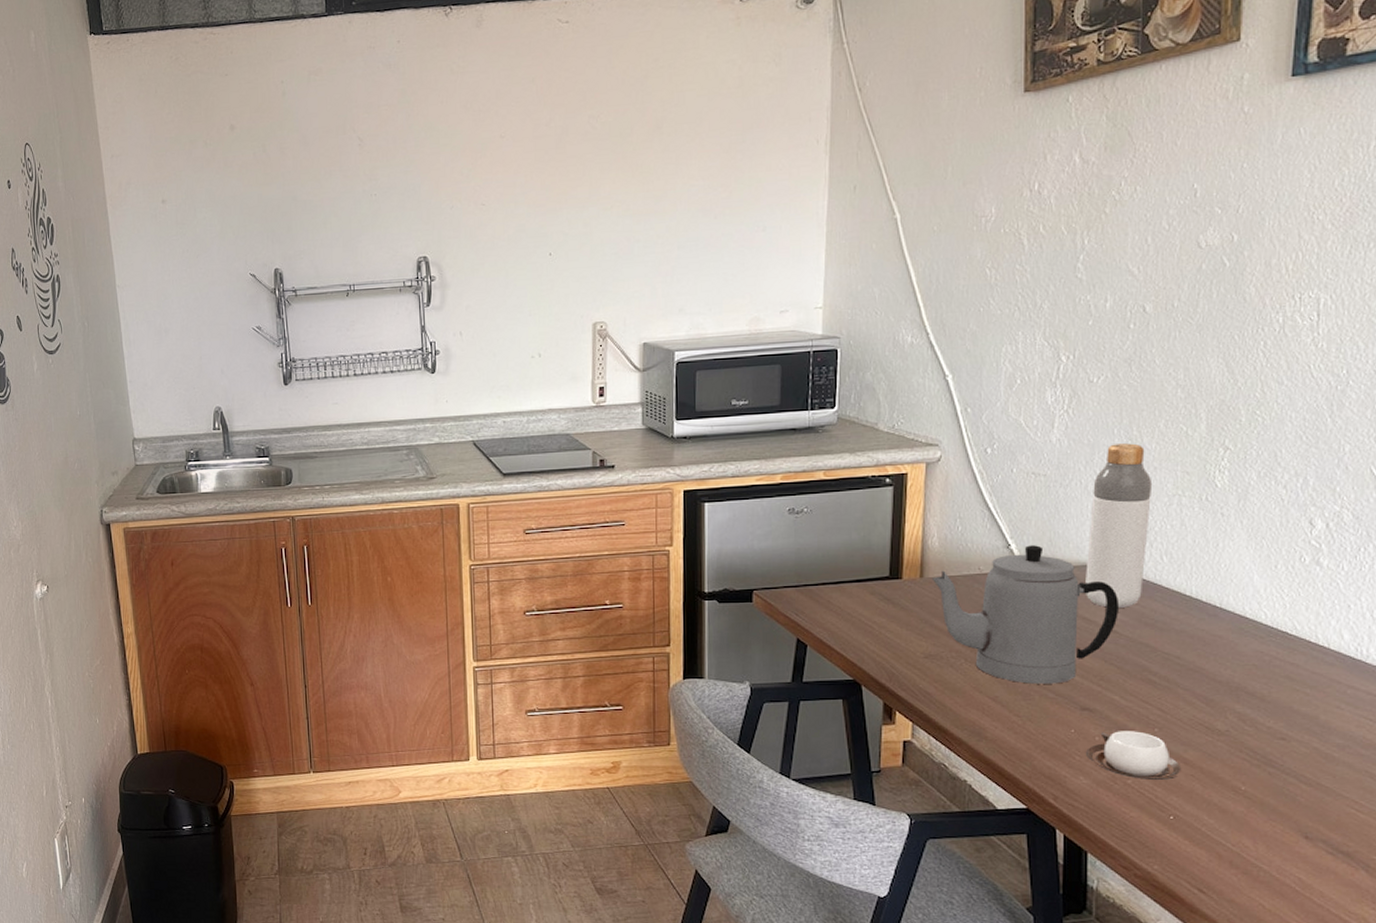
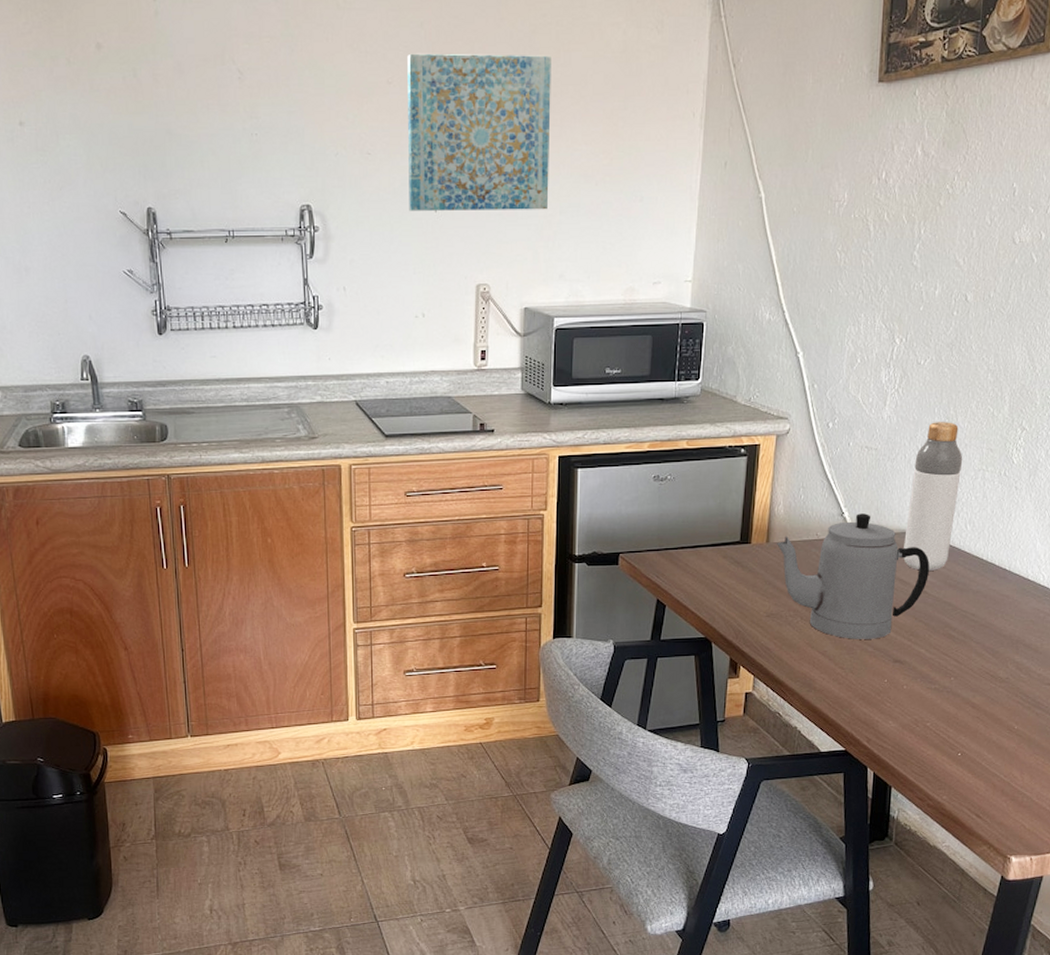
wall art: none [518,97,666,256] -> present [406,53,551,211]
cup: present [1086,731,1182,780] -> none [896,680,970,722]

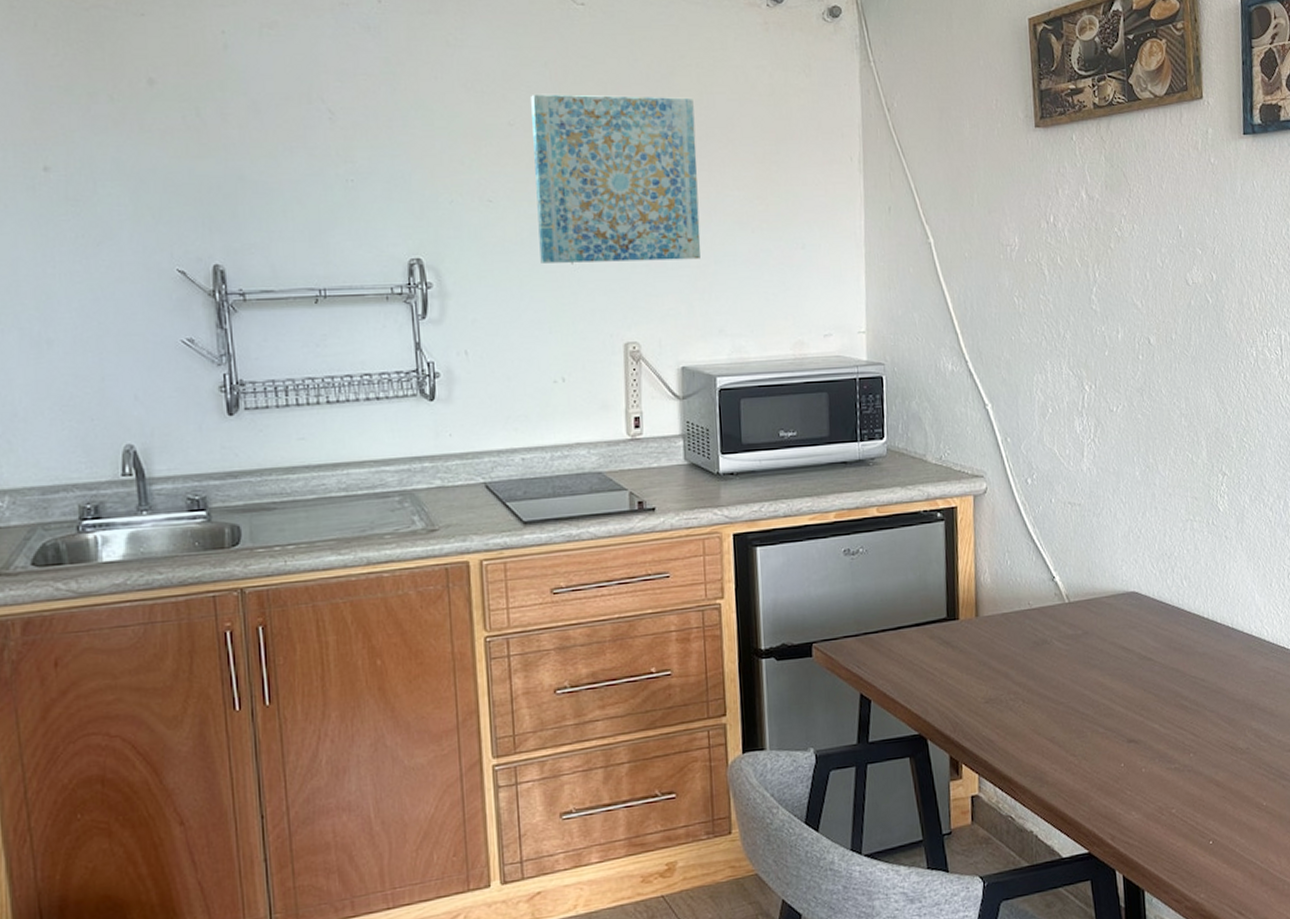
teapot: present [777,513,929,639] -> none [987,576,1152,721]
bottle: present [903,422,963,571] -> none [1121,471,1170,635]

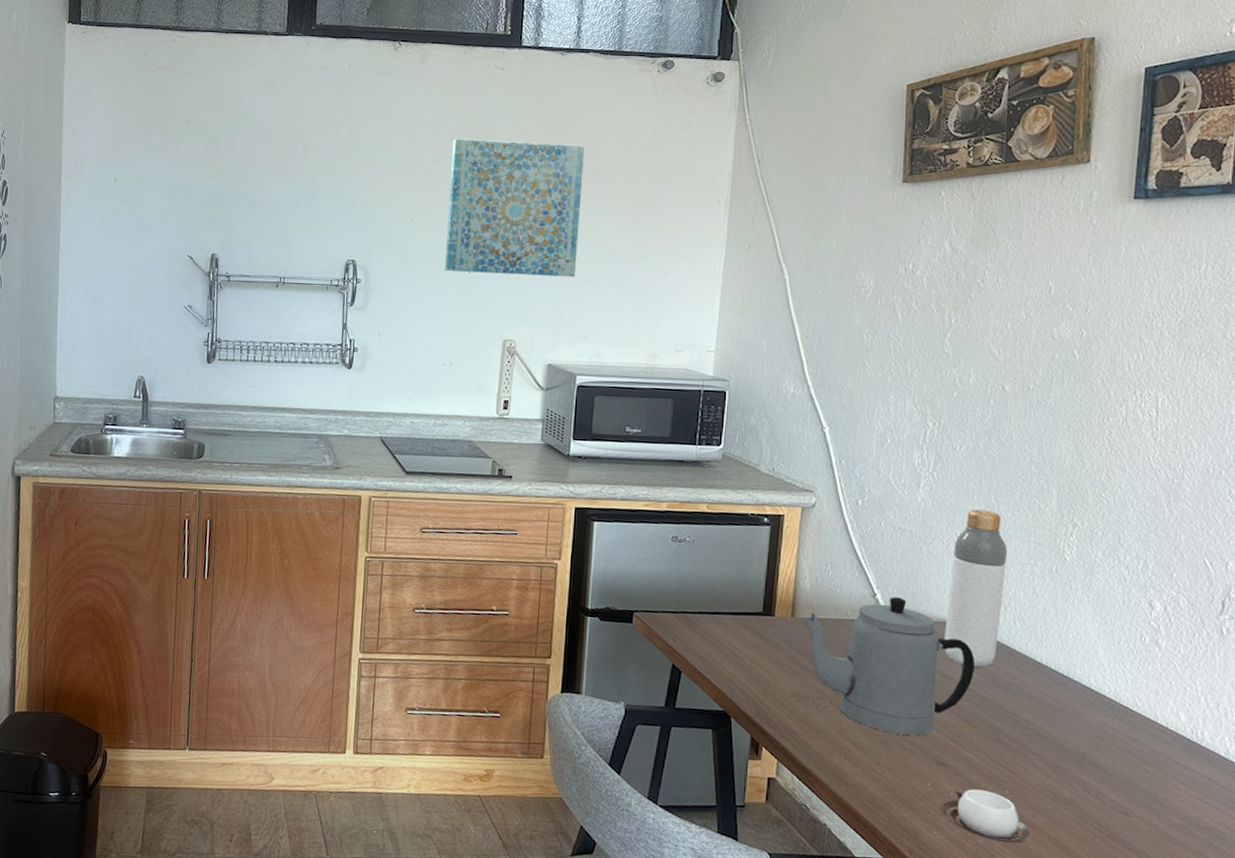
teapot: none [987,576,1152,721] -> present [803,597,974,736]
bottle: none [1121,471,1170,635] -> present [944,509,1008,668]
cup: none [1135,758,1215,807] -> present [941,788,1030,844]

